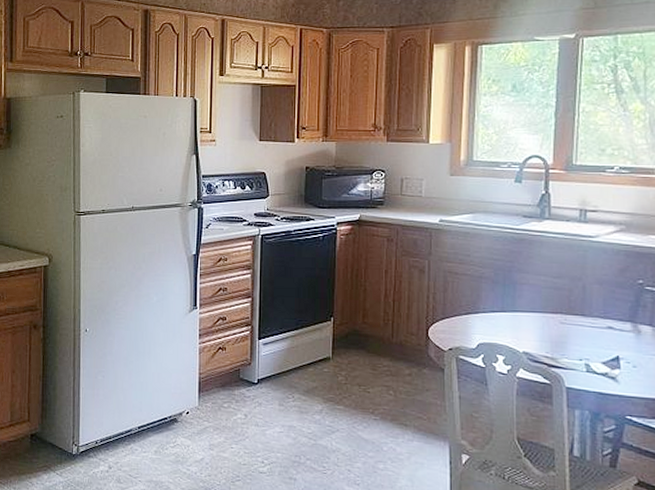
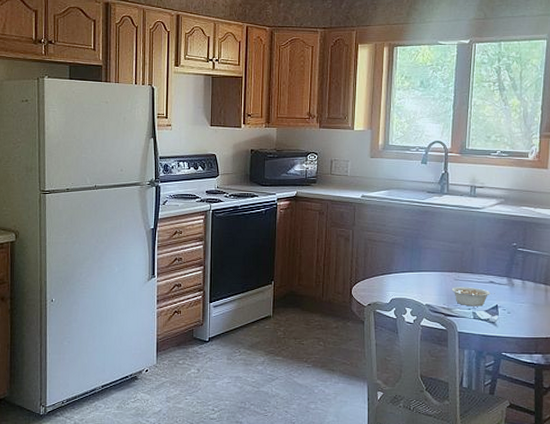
legume: none [556,332,615,357] -> present [451,287,495,307]

